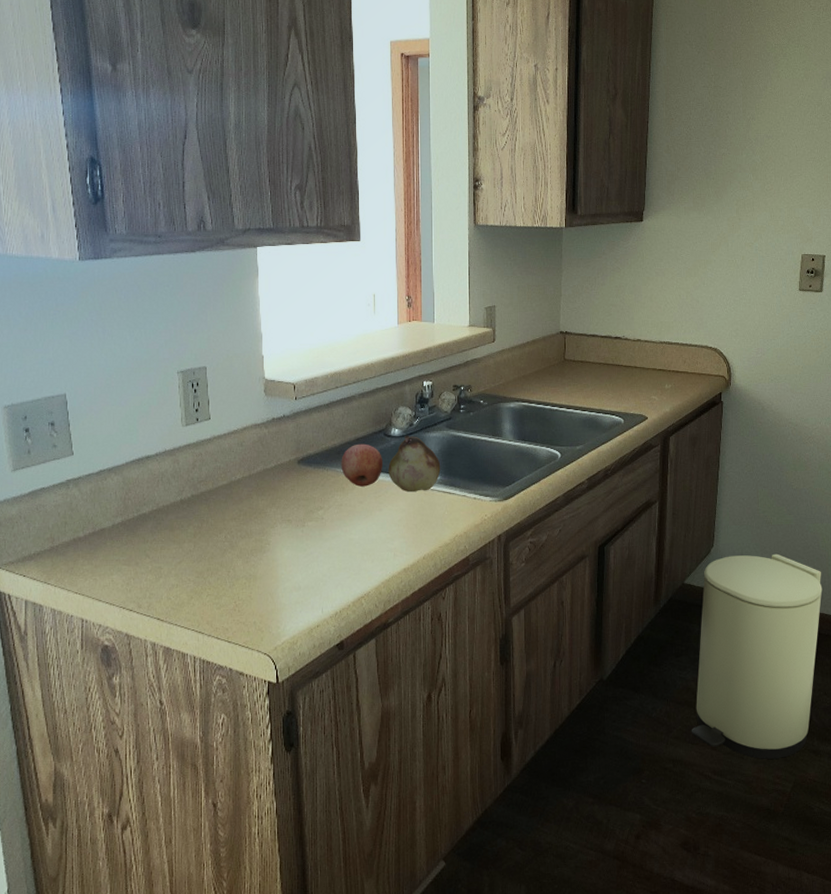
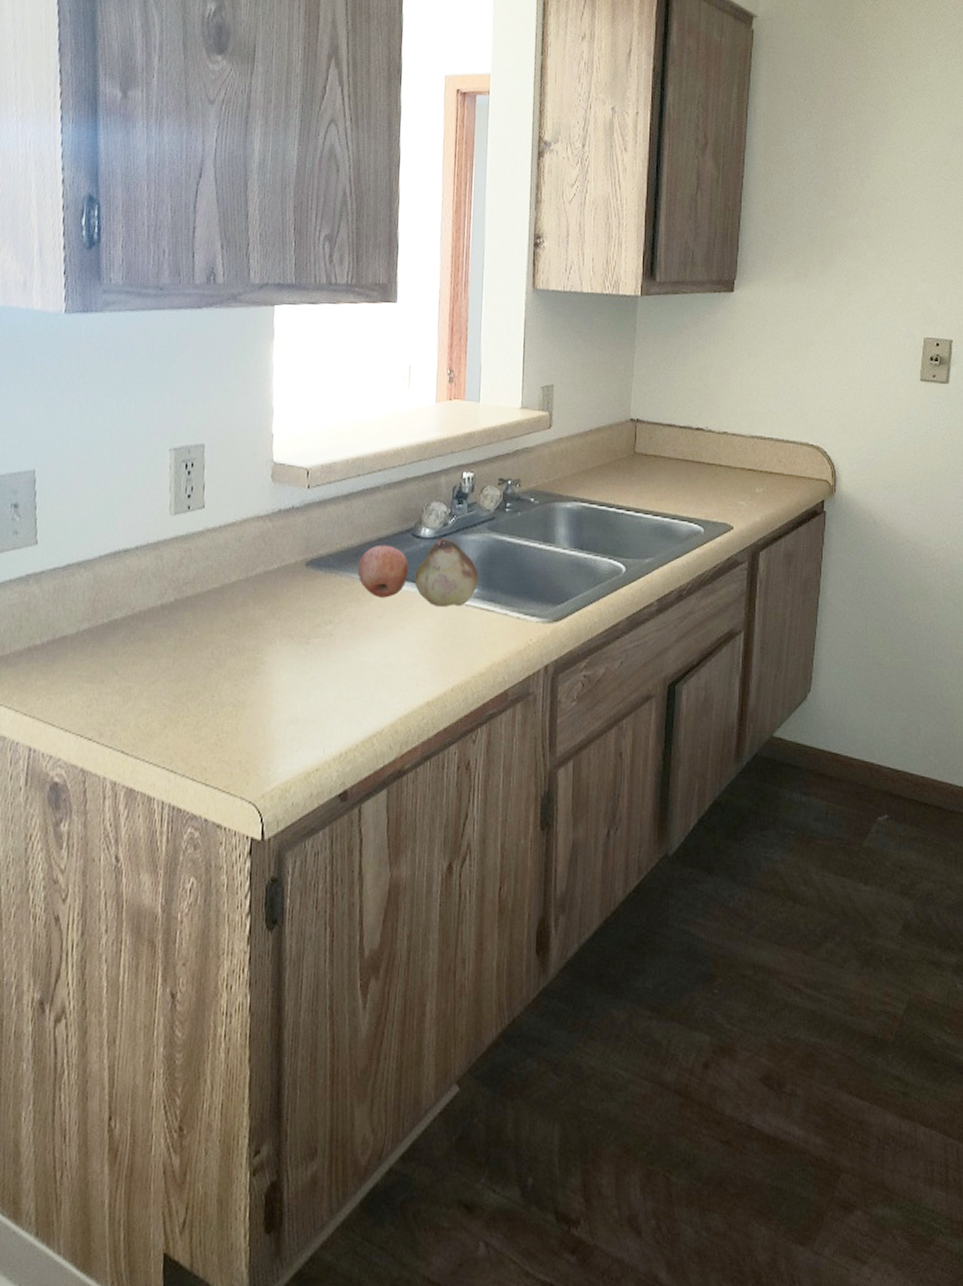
pedal bin: present [691,553,823,759] -> none [777,703,946,970]

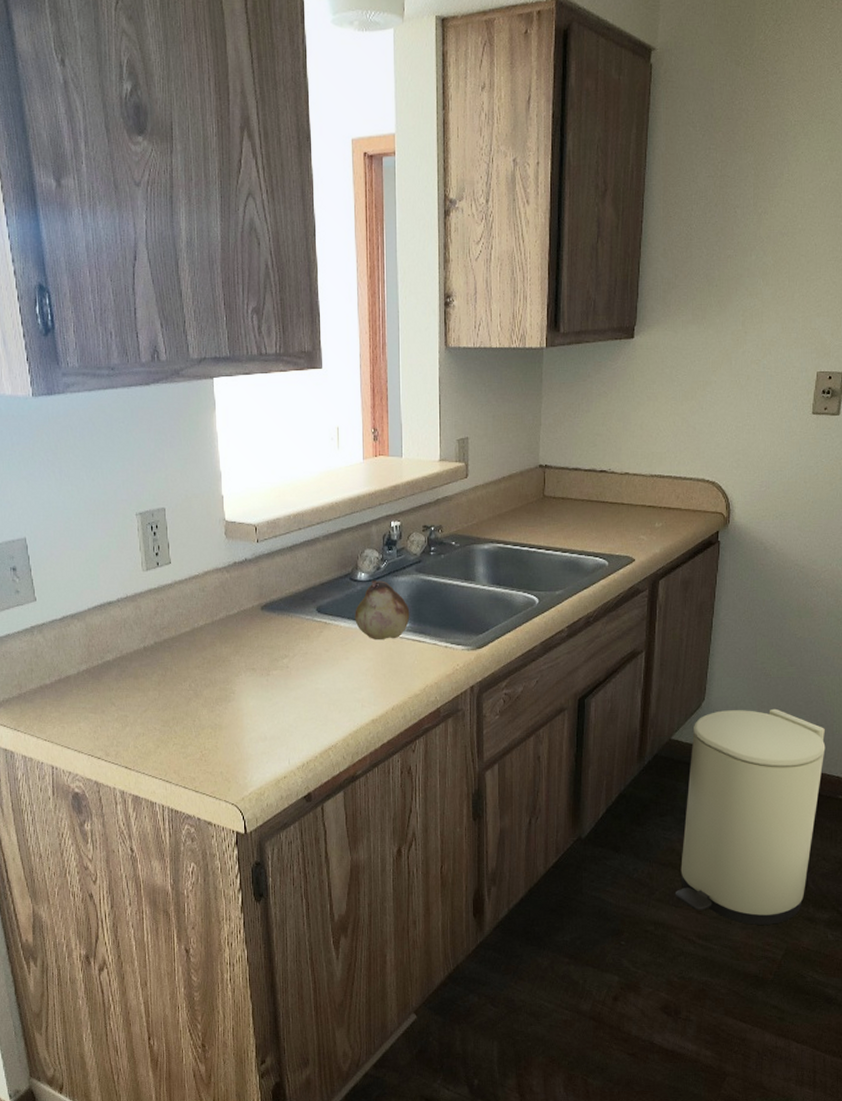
fruit: present [358,545,410,598] -> none [305,588,350,634]
pedal bin: none [777,703,946,970] -> present [674,708,826,925]

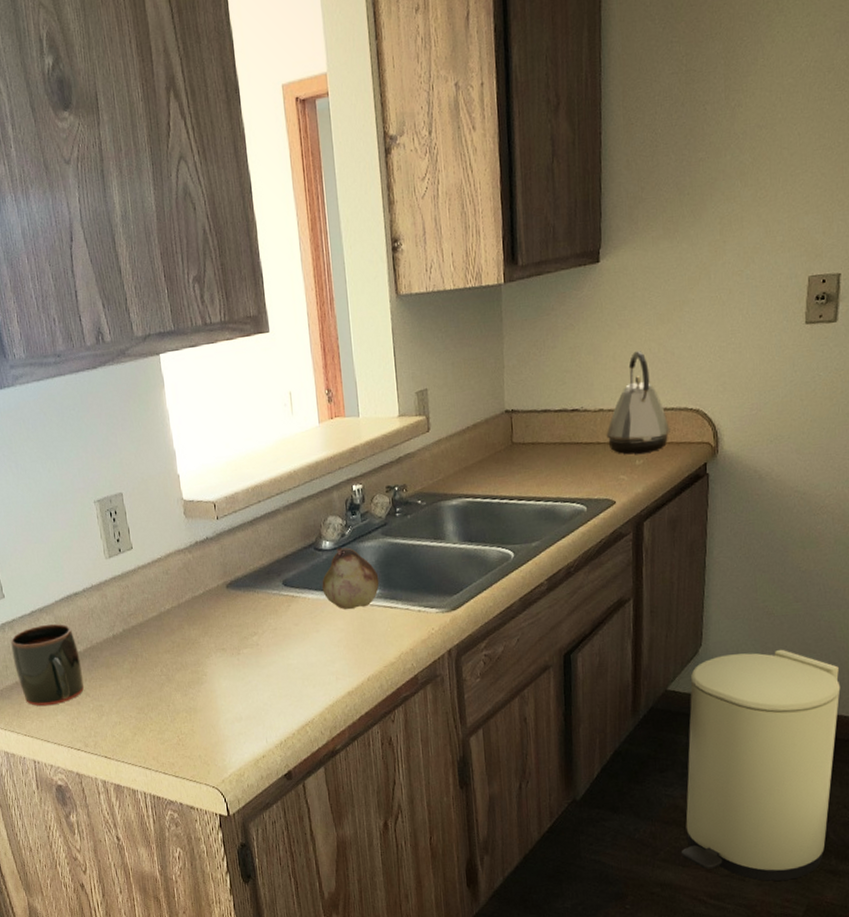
mug: none [38,630,110,712] -> present [10,623,84,706]
kettle: none [630,423,688,517] -> present [606,351,670,455]

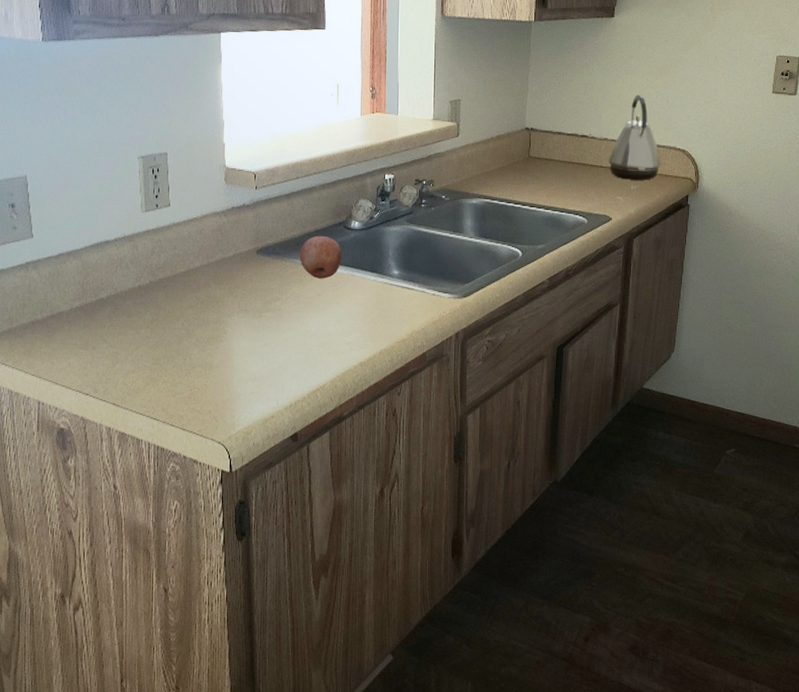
mug: present [10,623,84,706] -> none [32,268,102,348]
fruit: none [271,560,317,608] -> present [300,235,343,279]
fruit: present [322,547,379,609] -> none [347,228,400,286]
pedal bin: present [681,649,841,881] -> none [644,361,784,567]

